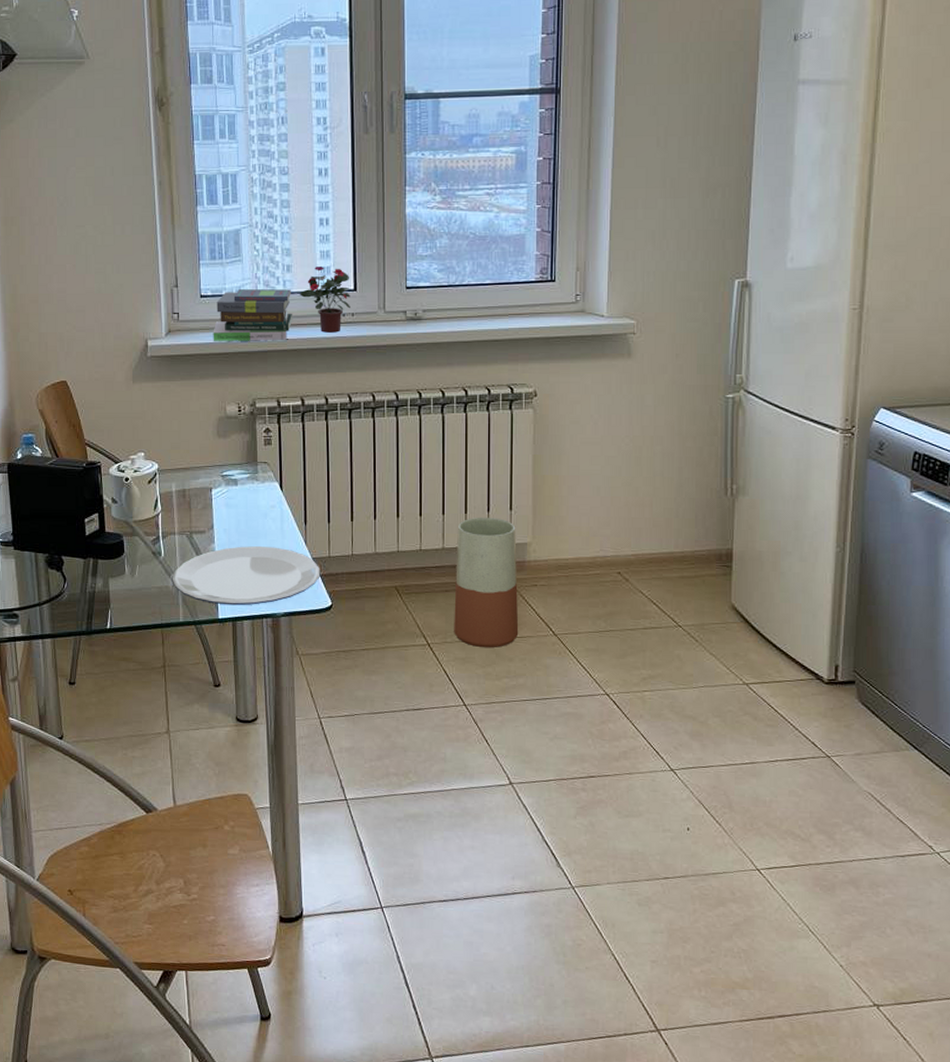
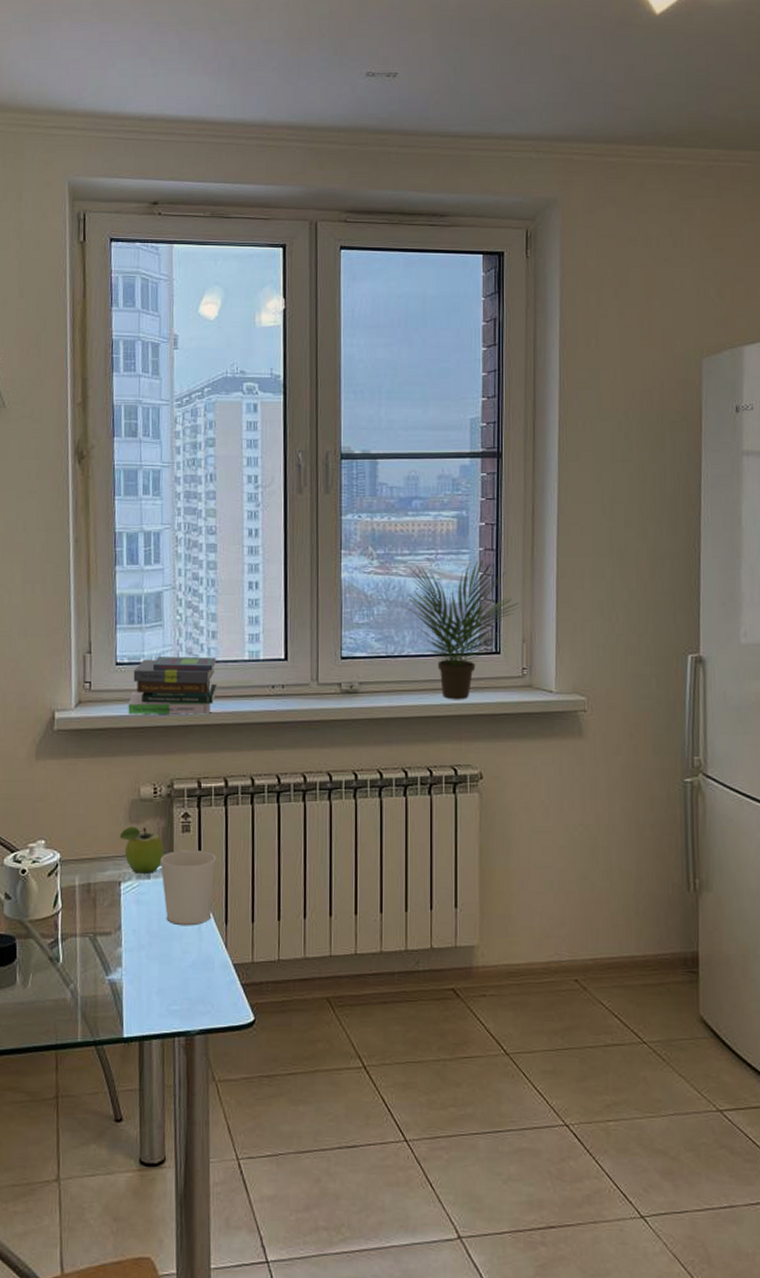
plate: present [172,546,321,606] -> none [70,950,243,1022]
fruit: none [209,440,249,481] -> present [119,826,164,874]
dixie cup: none [246,461,295,526] -> present [161,850,216,926]
potted flower: present [300,267,350,334] -> none [225,633,281,707]
vase: present [454,517,519,648] -> none [393,915,466,1071]
potted plant: none [462,193,574,325] -> present [401,559,519,700]

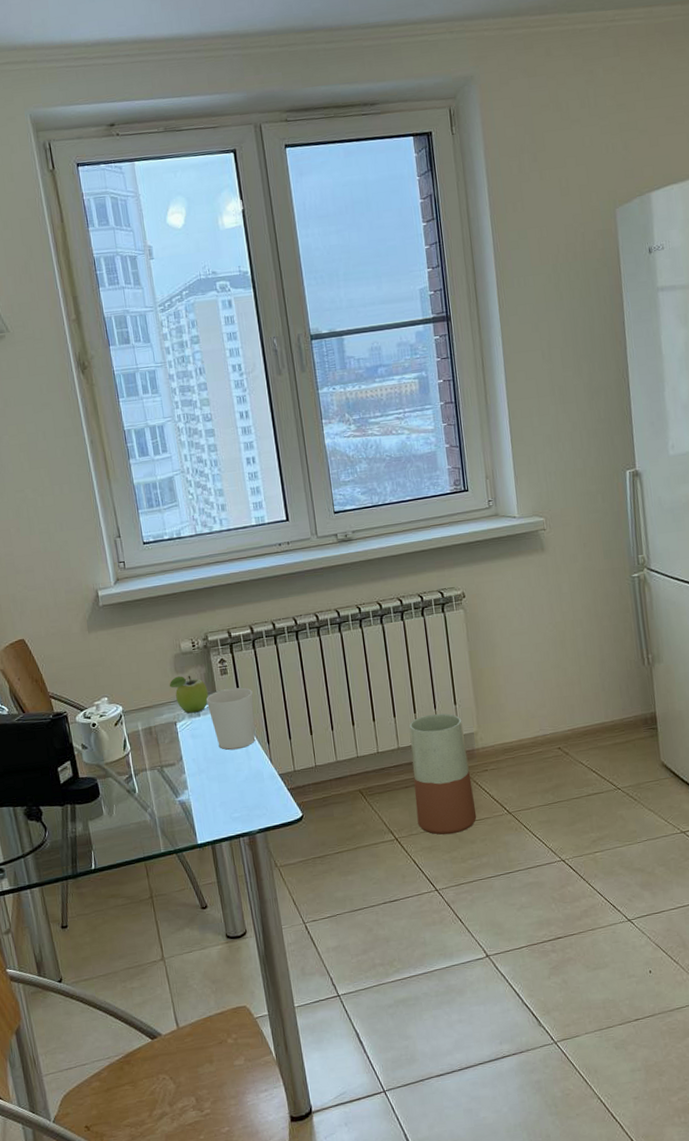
books: present [128,657,218,715] -> none [159,527,233,584]
vase: none [393,915,466,1071] -> present [409,713,477,835]
potted plant: present [401,559,519,700] -> none [379,412,480,536]

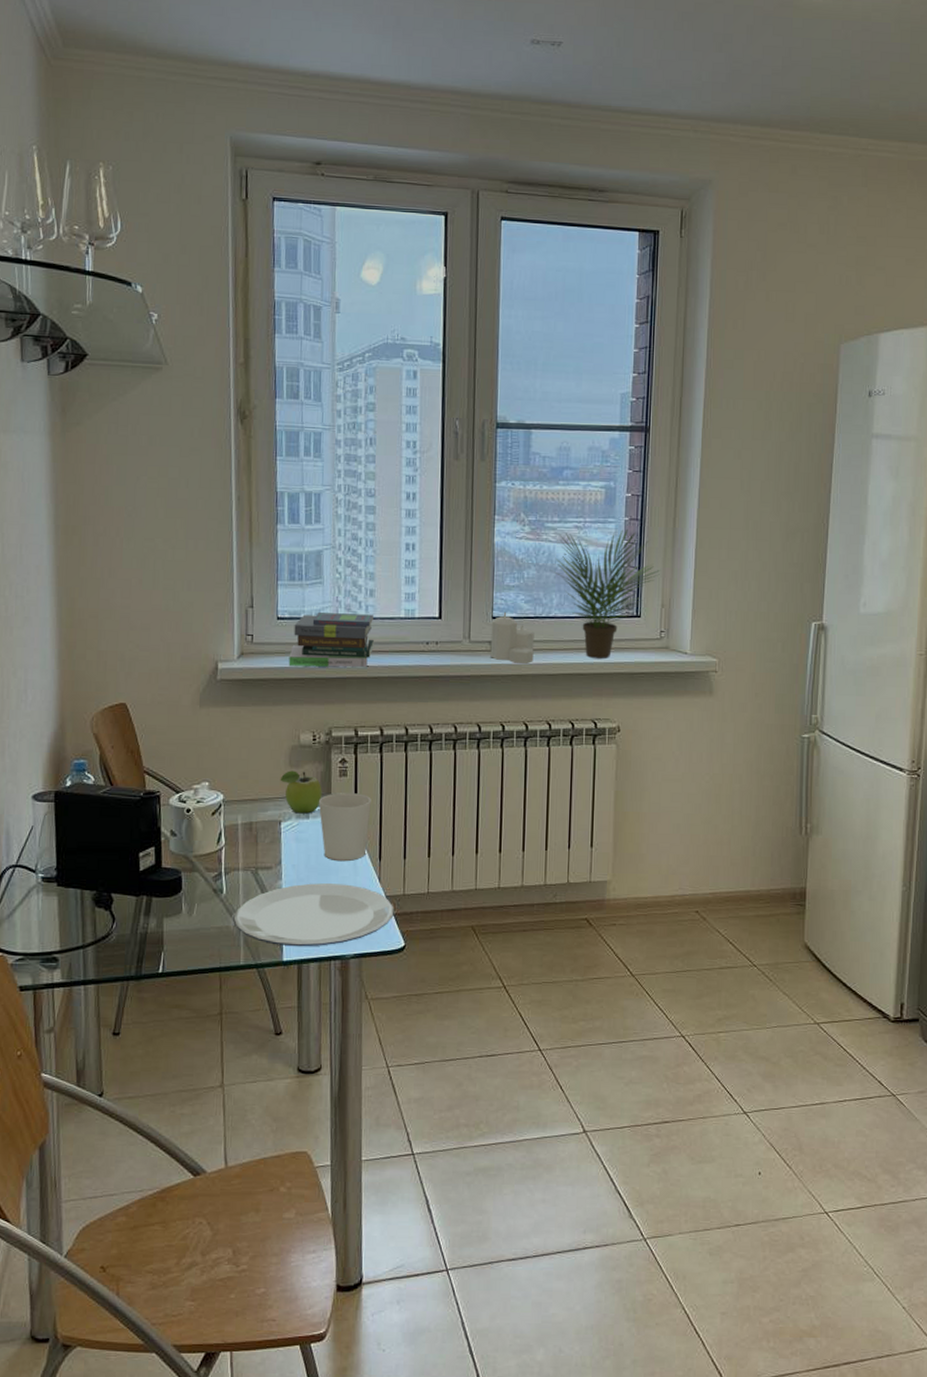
plate: none [148,769,289,831] -> present [233,883,394,947]
books: none [159,527,233,584] -> present [288,613,375,668]
candle: none [334,505,378,551] -> present [490,611,535,665]
potted plant: none [379,412,480,536] -> present [549,528,660,660]
vase: present [409,713,477,835] -> none [531,854,597,990]

